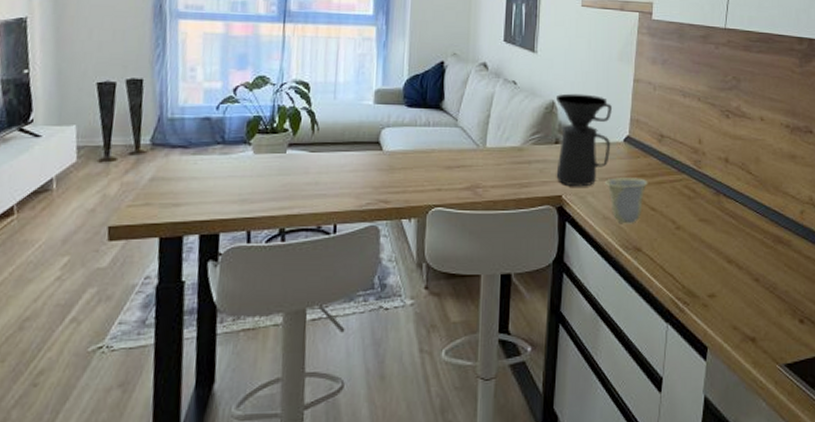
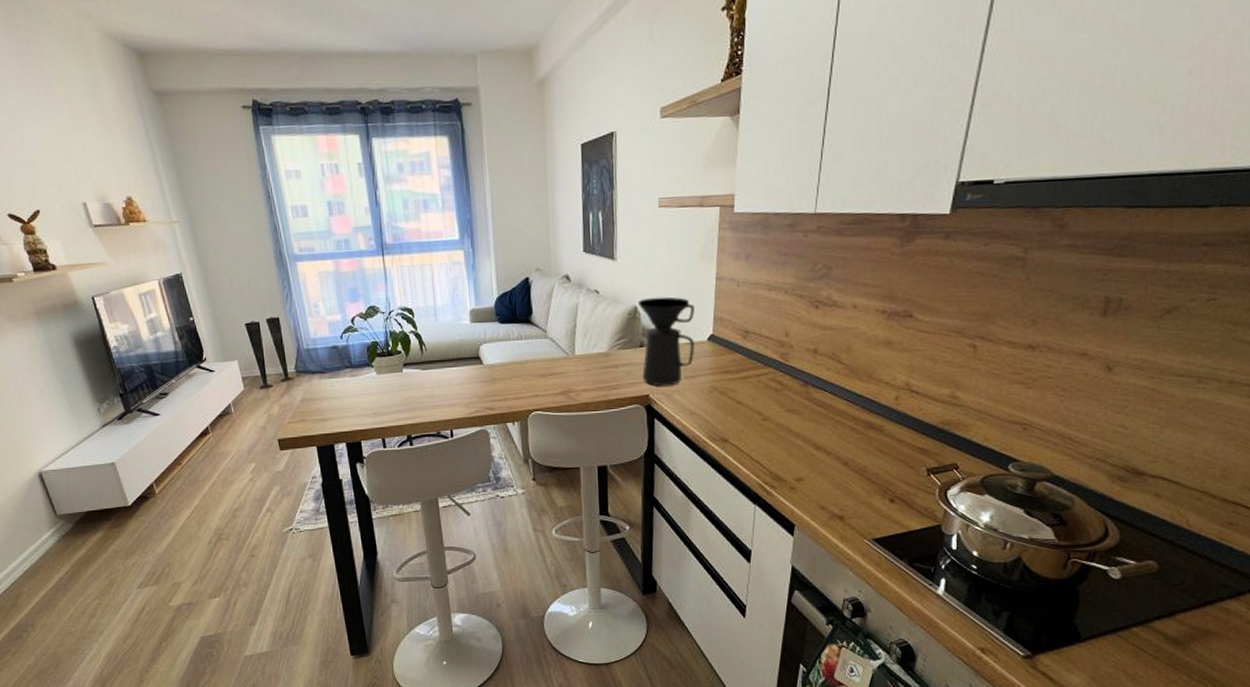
cup: present [605,177,648,224] -> none [691,374,734,418]

